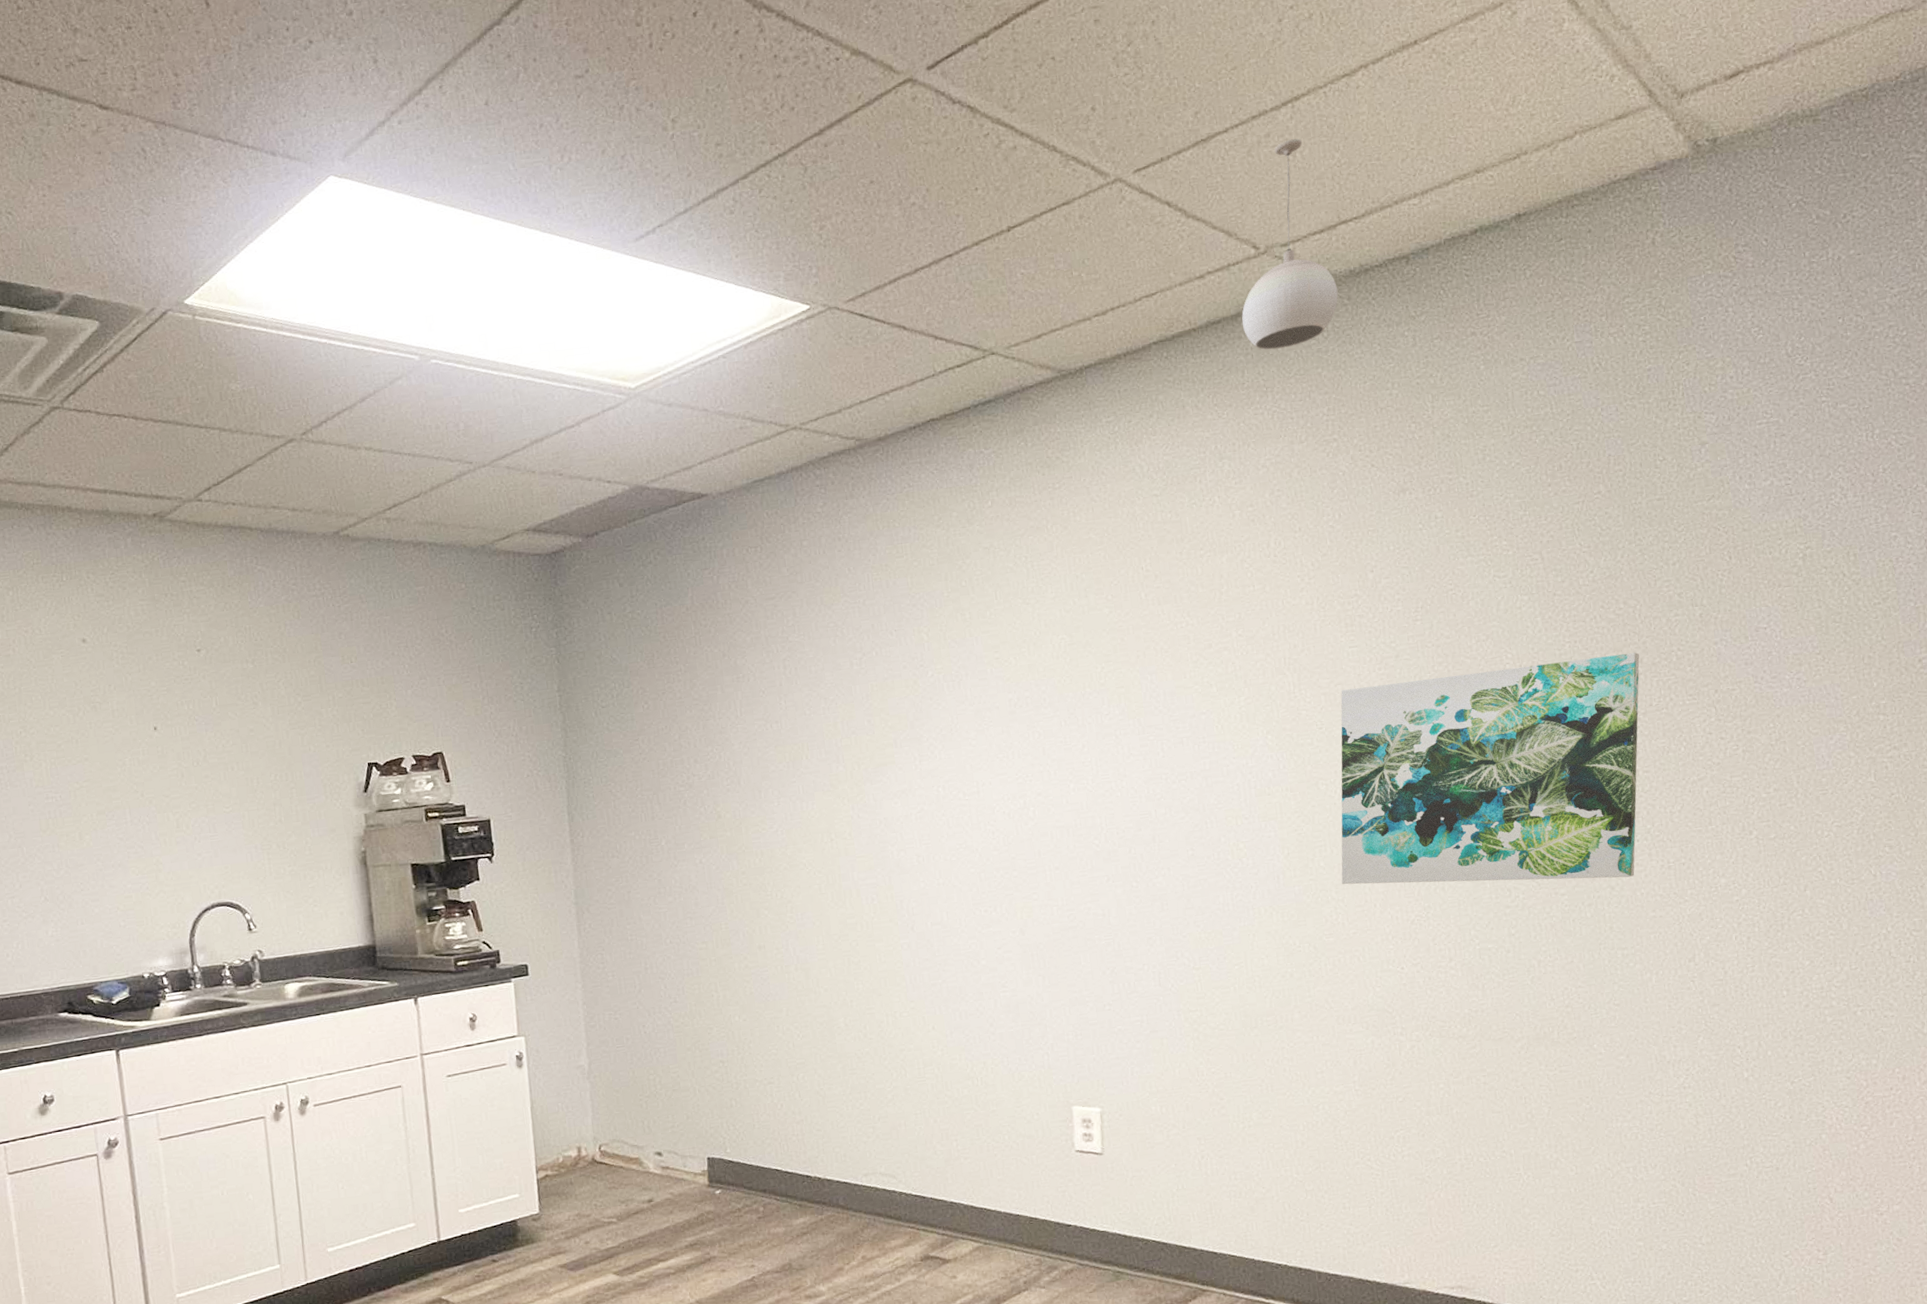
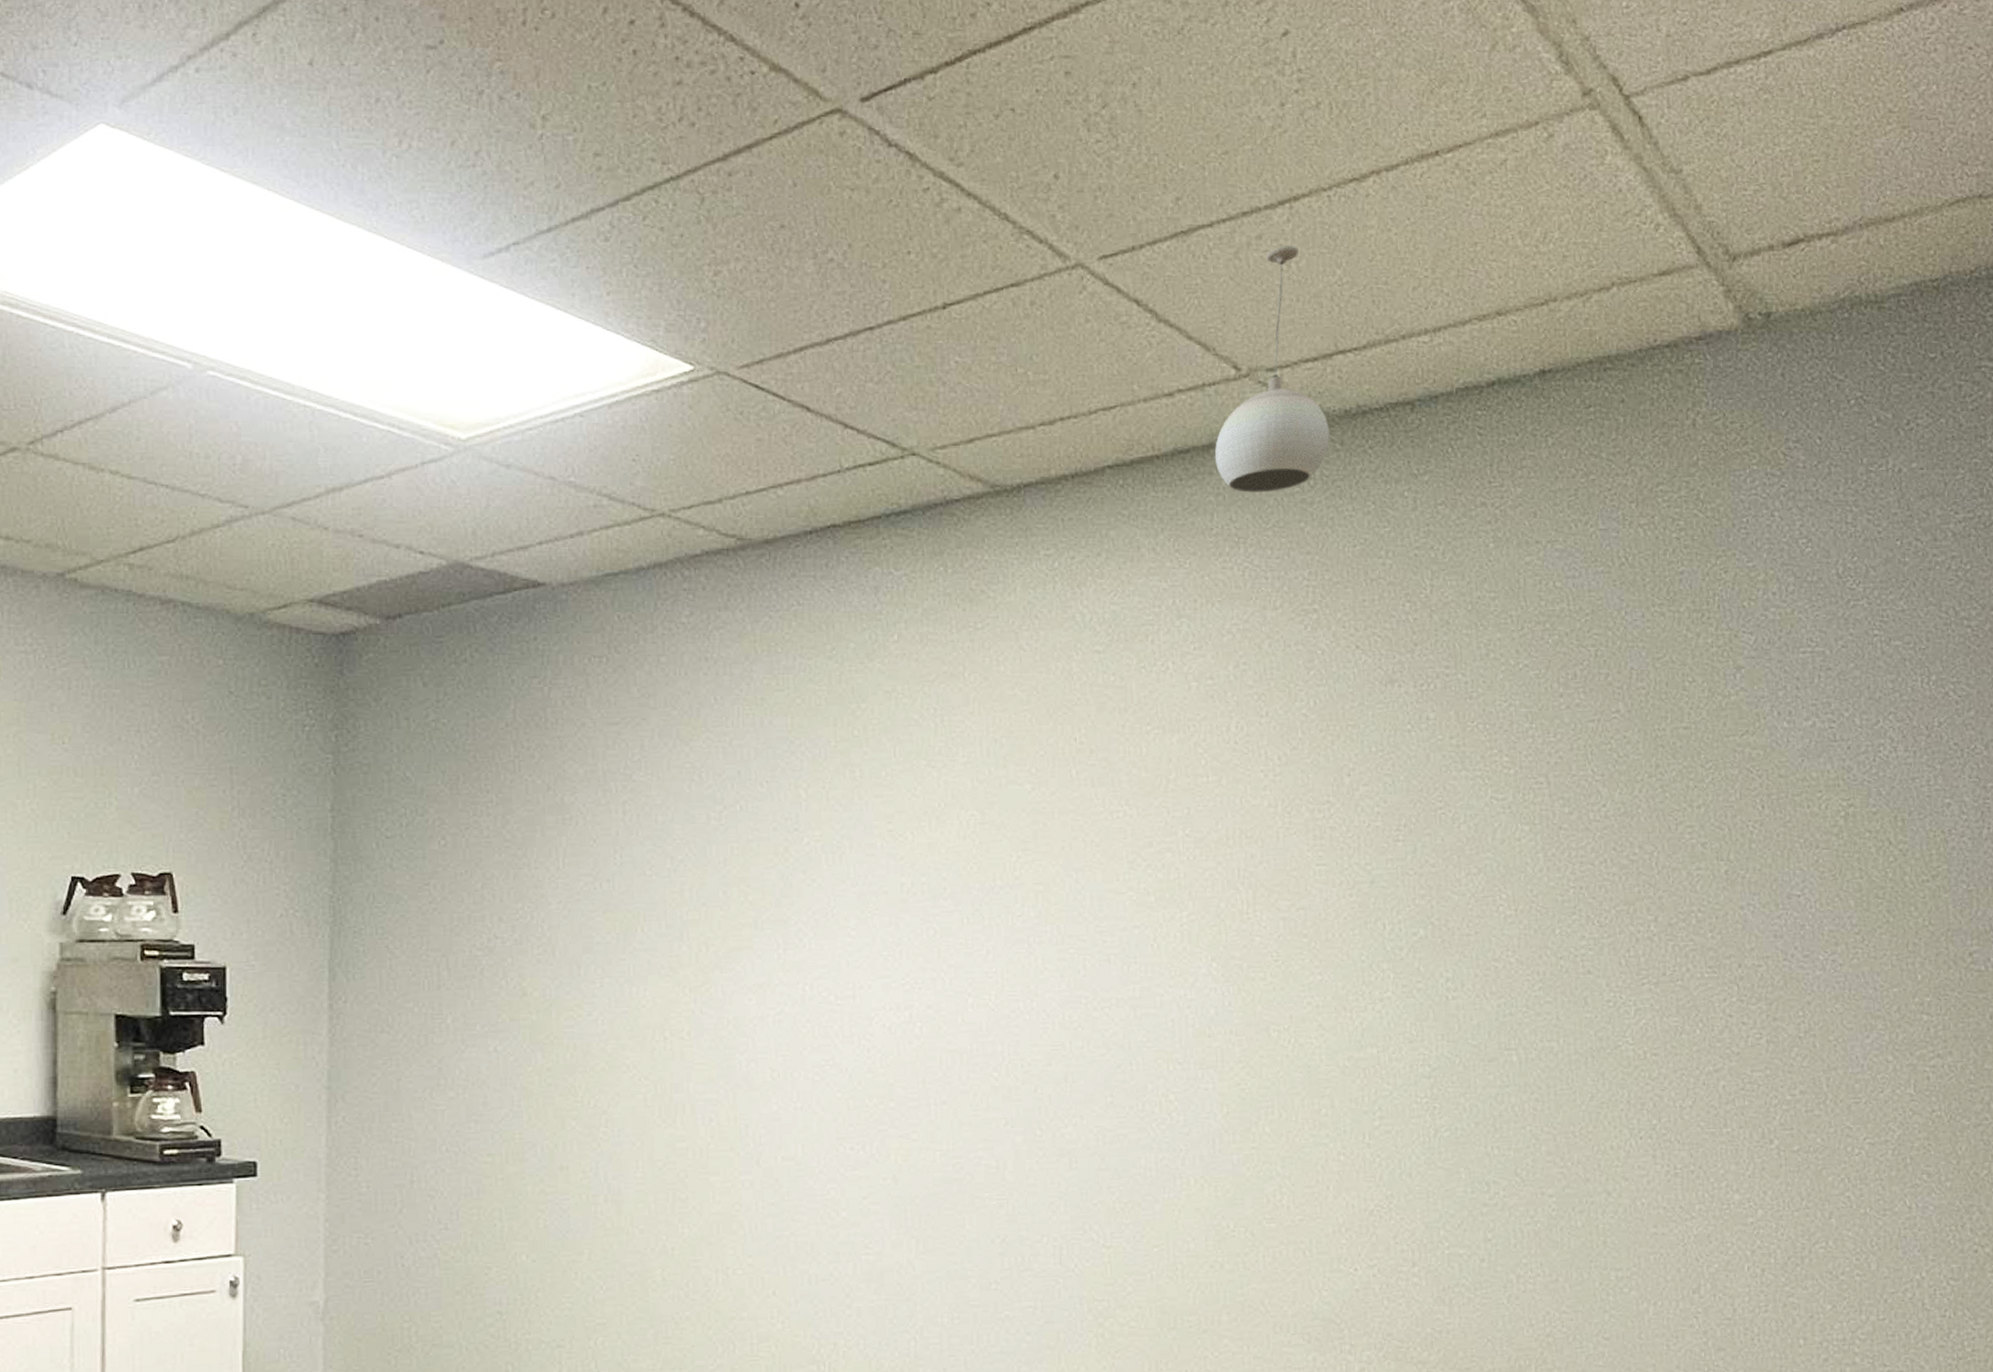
wall art: present [1341,652,1640,885] -> none [1289,909,1655,1183]

